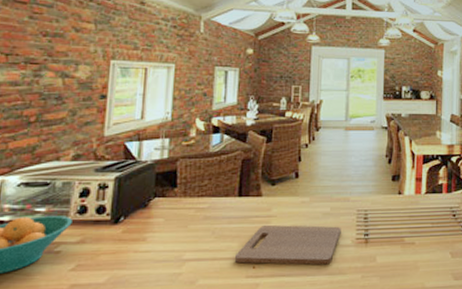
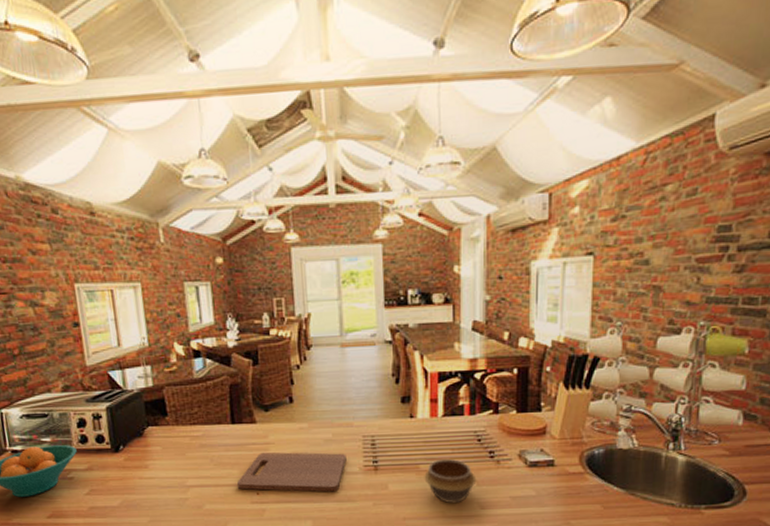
bowl: none [408,232,452,274] -> present [424,458,477,503]

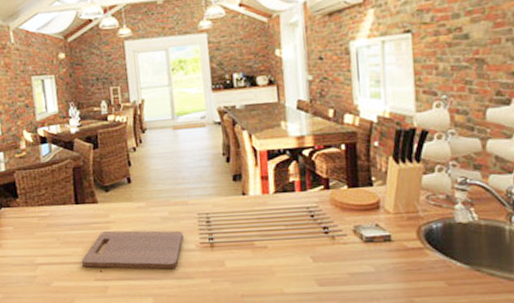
bowl: present [424,458,477,503] -> none [259,234,313,280]

